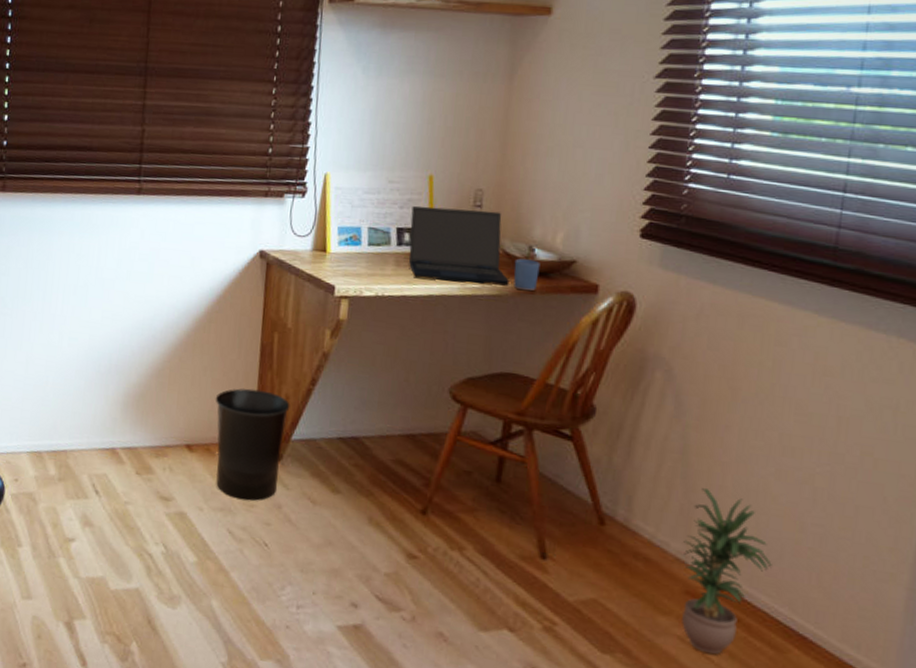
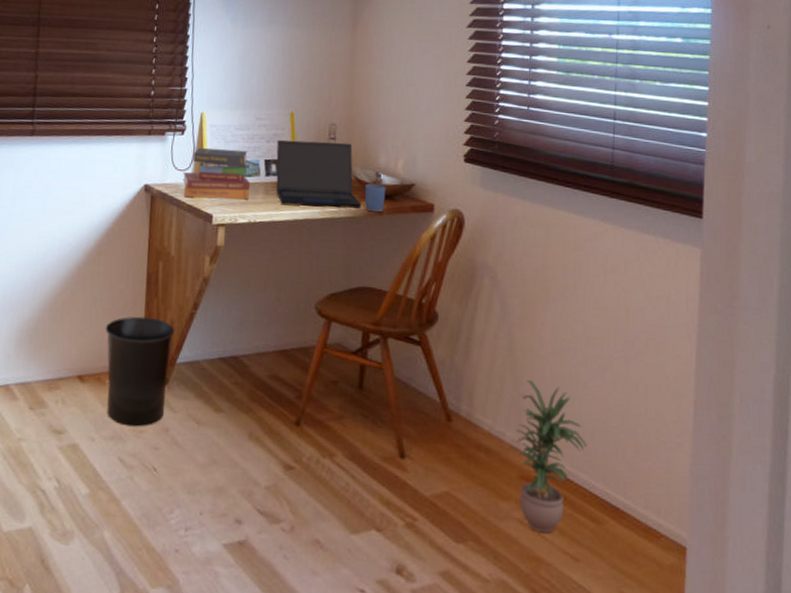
books: none [302,212,380,271] -> present [182,147,251,200]

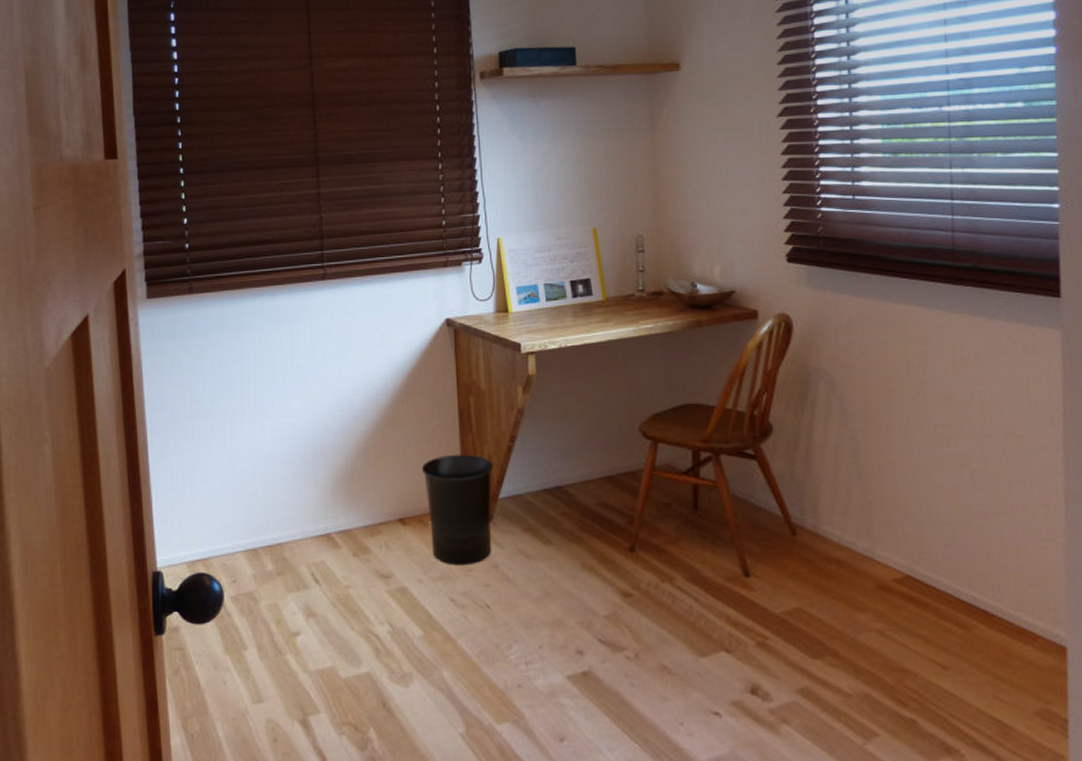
books: present [182,147,251,200] -> none [485,273,558,328]
laptop: present [276,140,361,209] -> none [581,254,679,325]
mug: present [364,184,386,213] -> none [680,295,704,325]
potted plant: present [516,380,587,533] -> none [868,486,948,643]

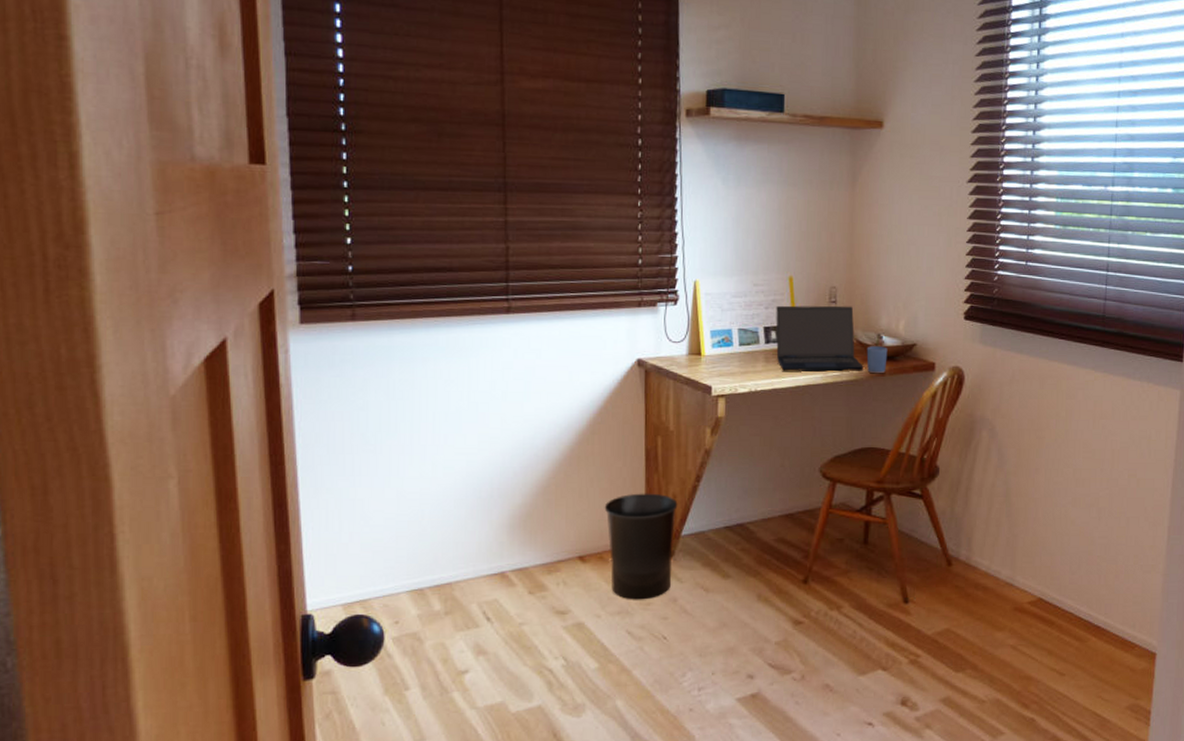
laptop: none [581,254,679,325] -> present [776,305,864,372]
mug: none [680,295,704,325] -> present [866,346,888,374]

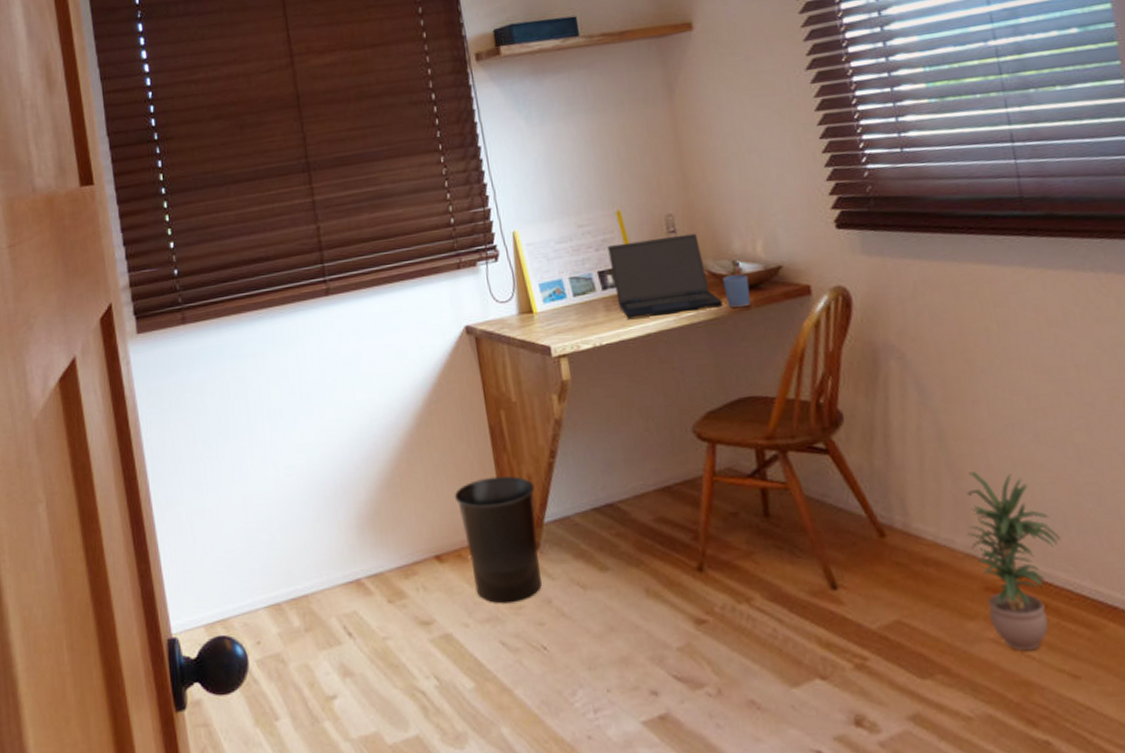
potted plant: none [1011,522,1074,655] -> present [966,472,1061,651]

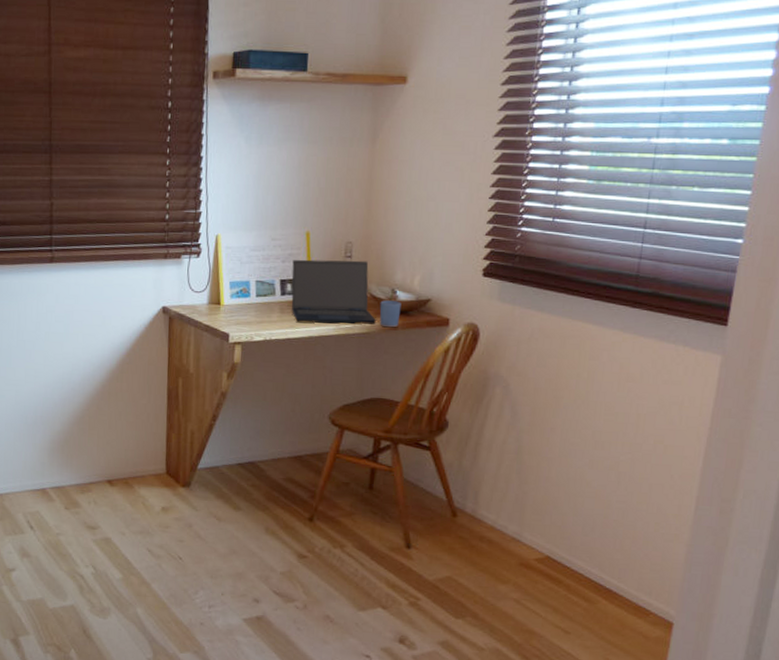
waste bin: present [454,476,543,603] -> none [130,427,195,522]
potted plant: present [966,472,1061,651] -> none [517,480,586,611]

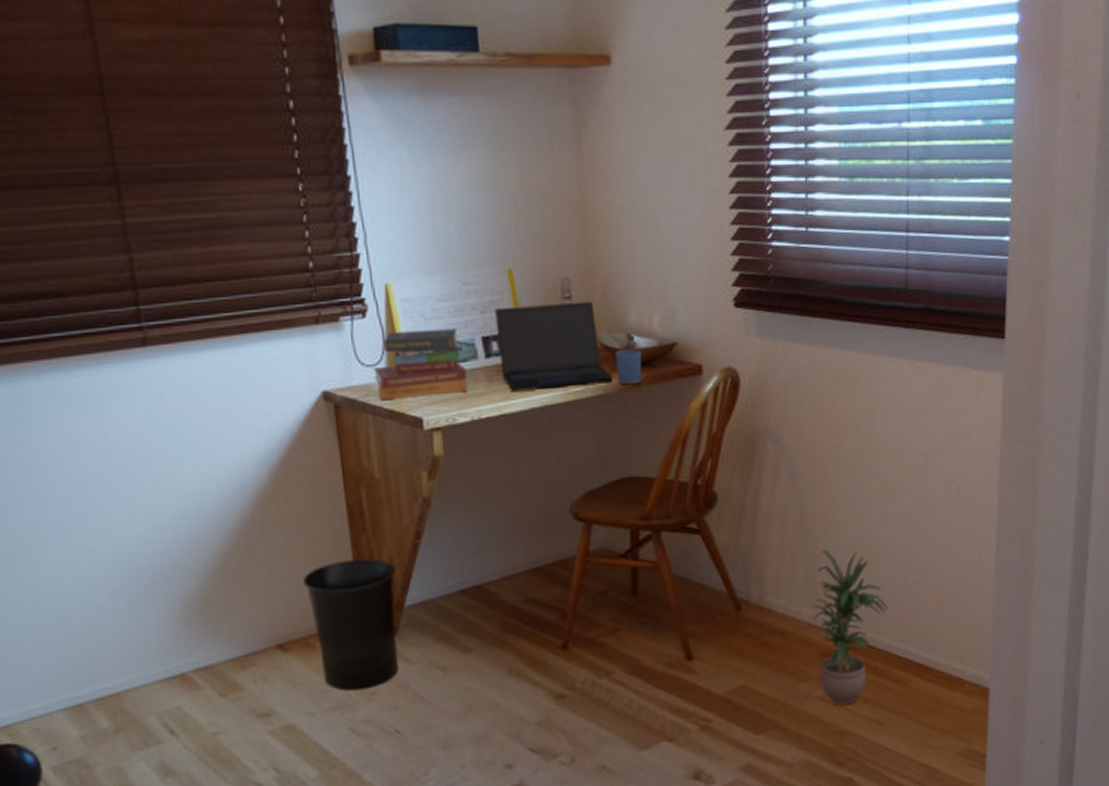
waste bin: none [130,427,195,522] -> present [302,558,400,690]
books: none [199,269,266,319] -> present [373,328,468,401]
potted plant: none [517,480,586,611] -> present [812,550,888,705]

